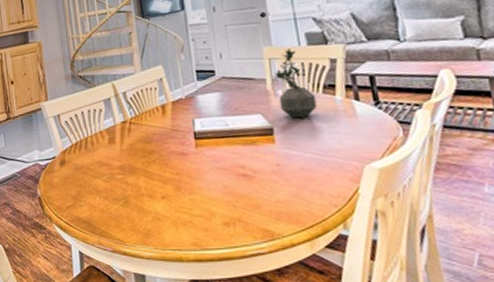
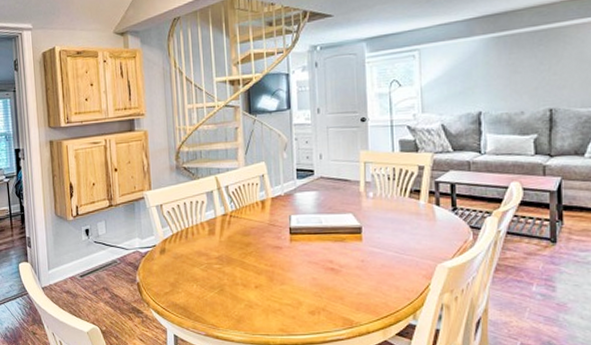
potted plant: present [273,49,317,119] -> none [366,154,402,220]

